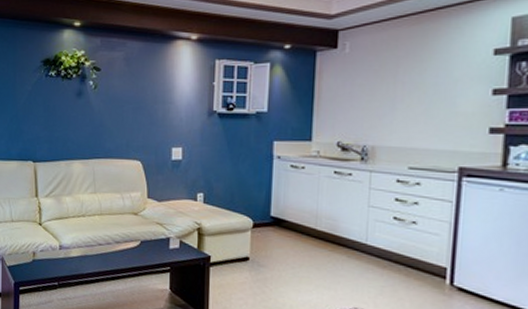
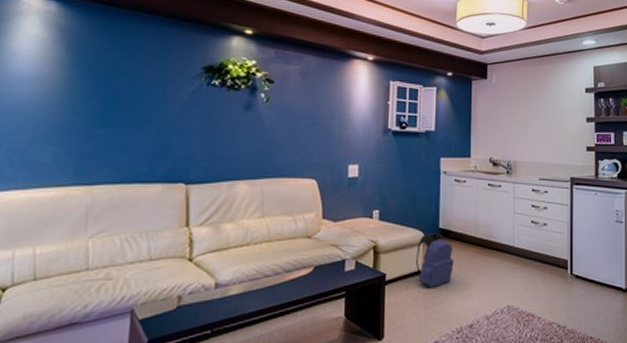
backpack: none [243,221,287,277] -> present [416,233,454,289]

